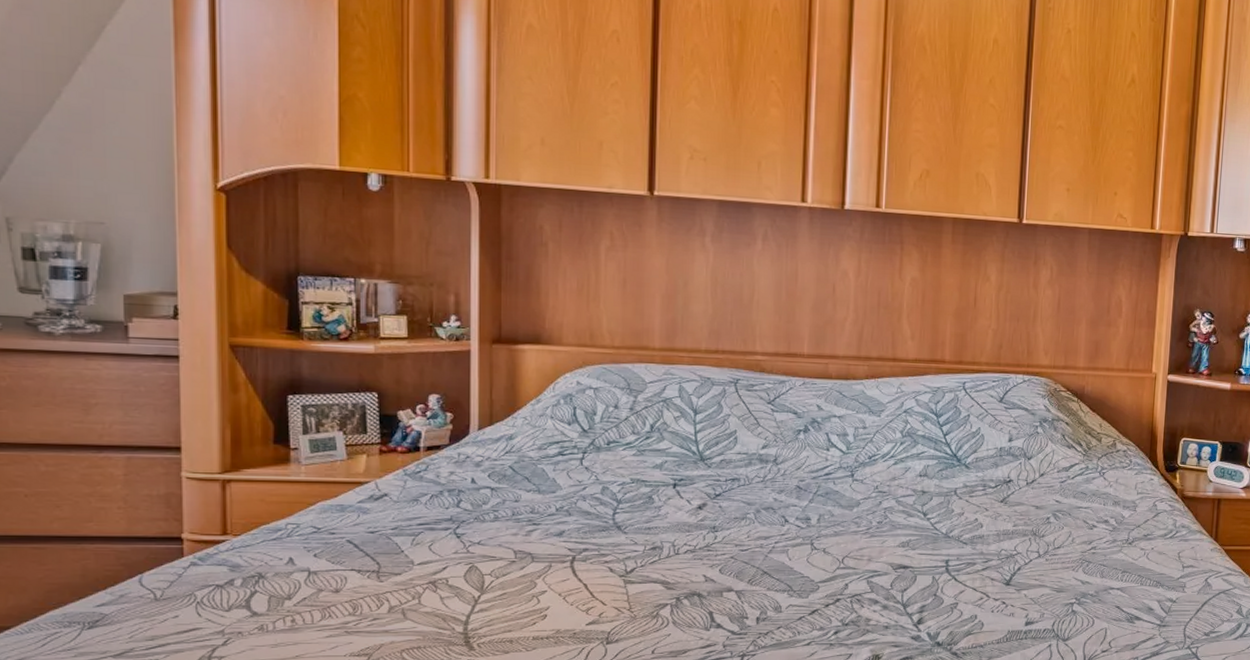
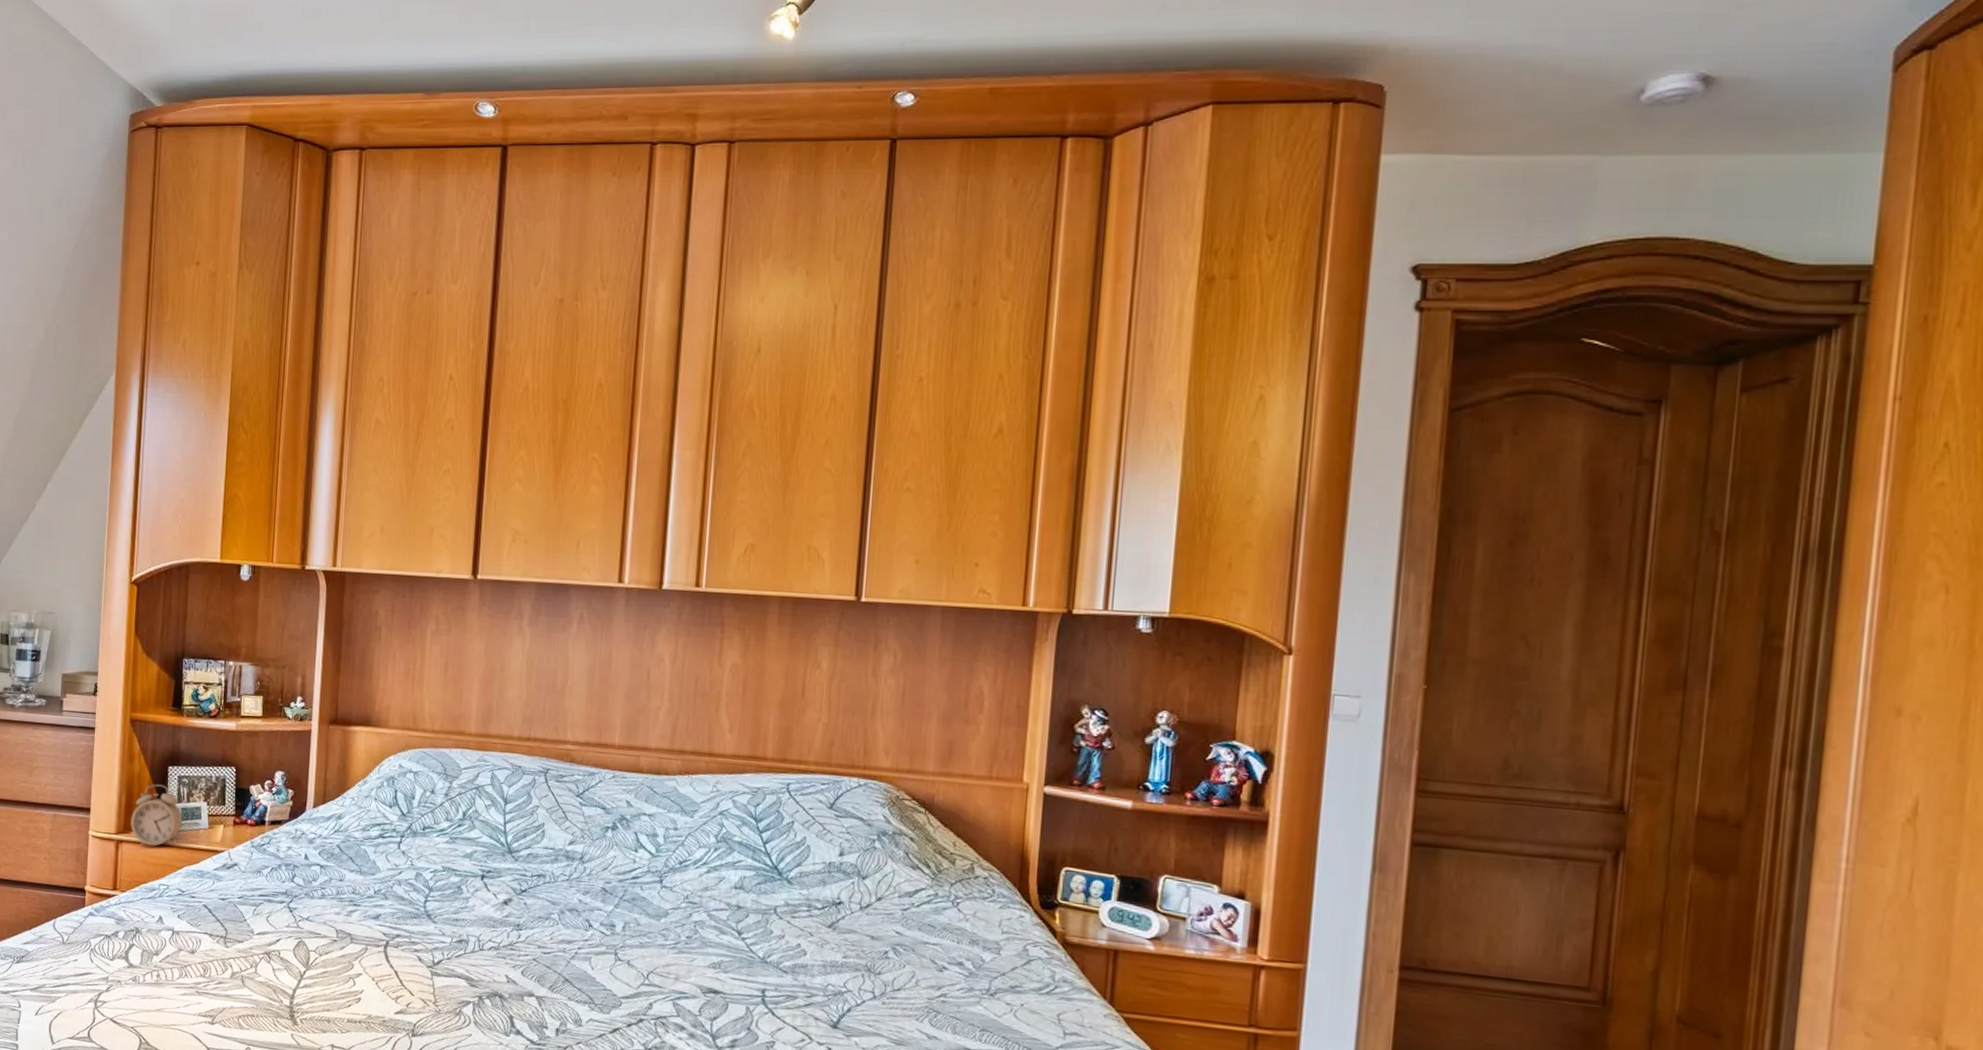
alarm clock: none [240,415,312,486] -> present [130,784,183,847]

